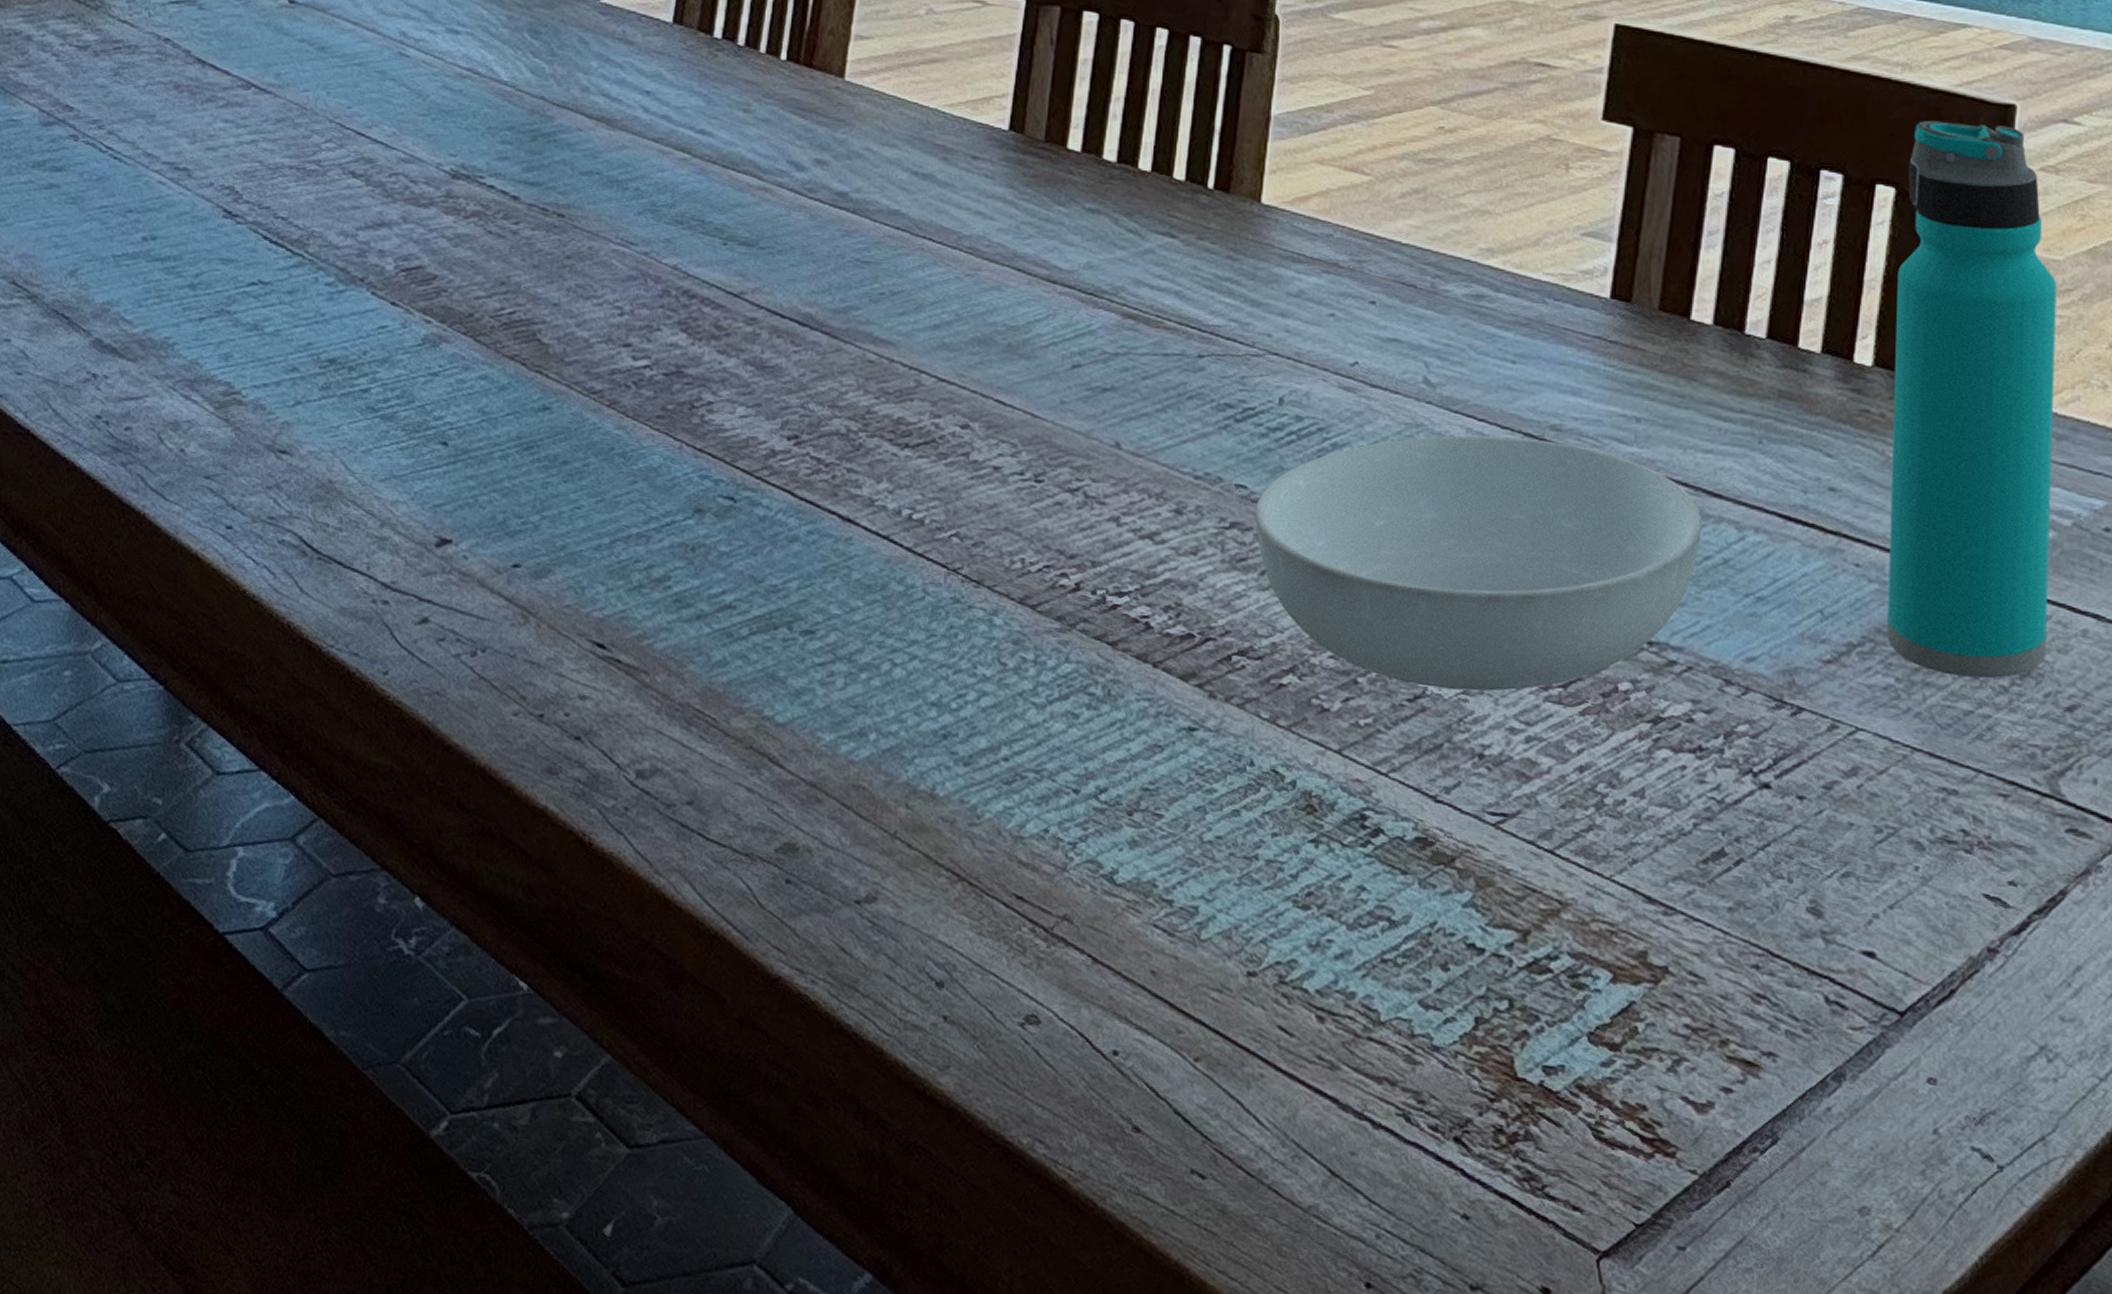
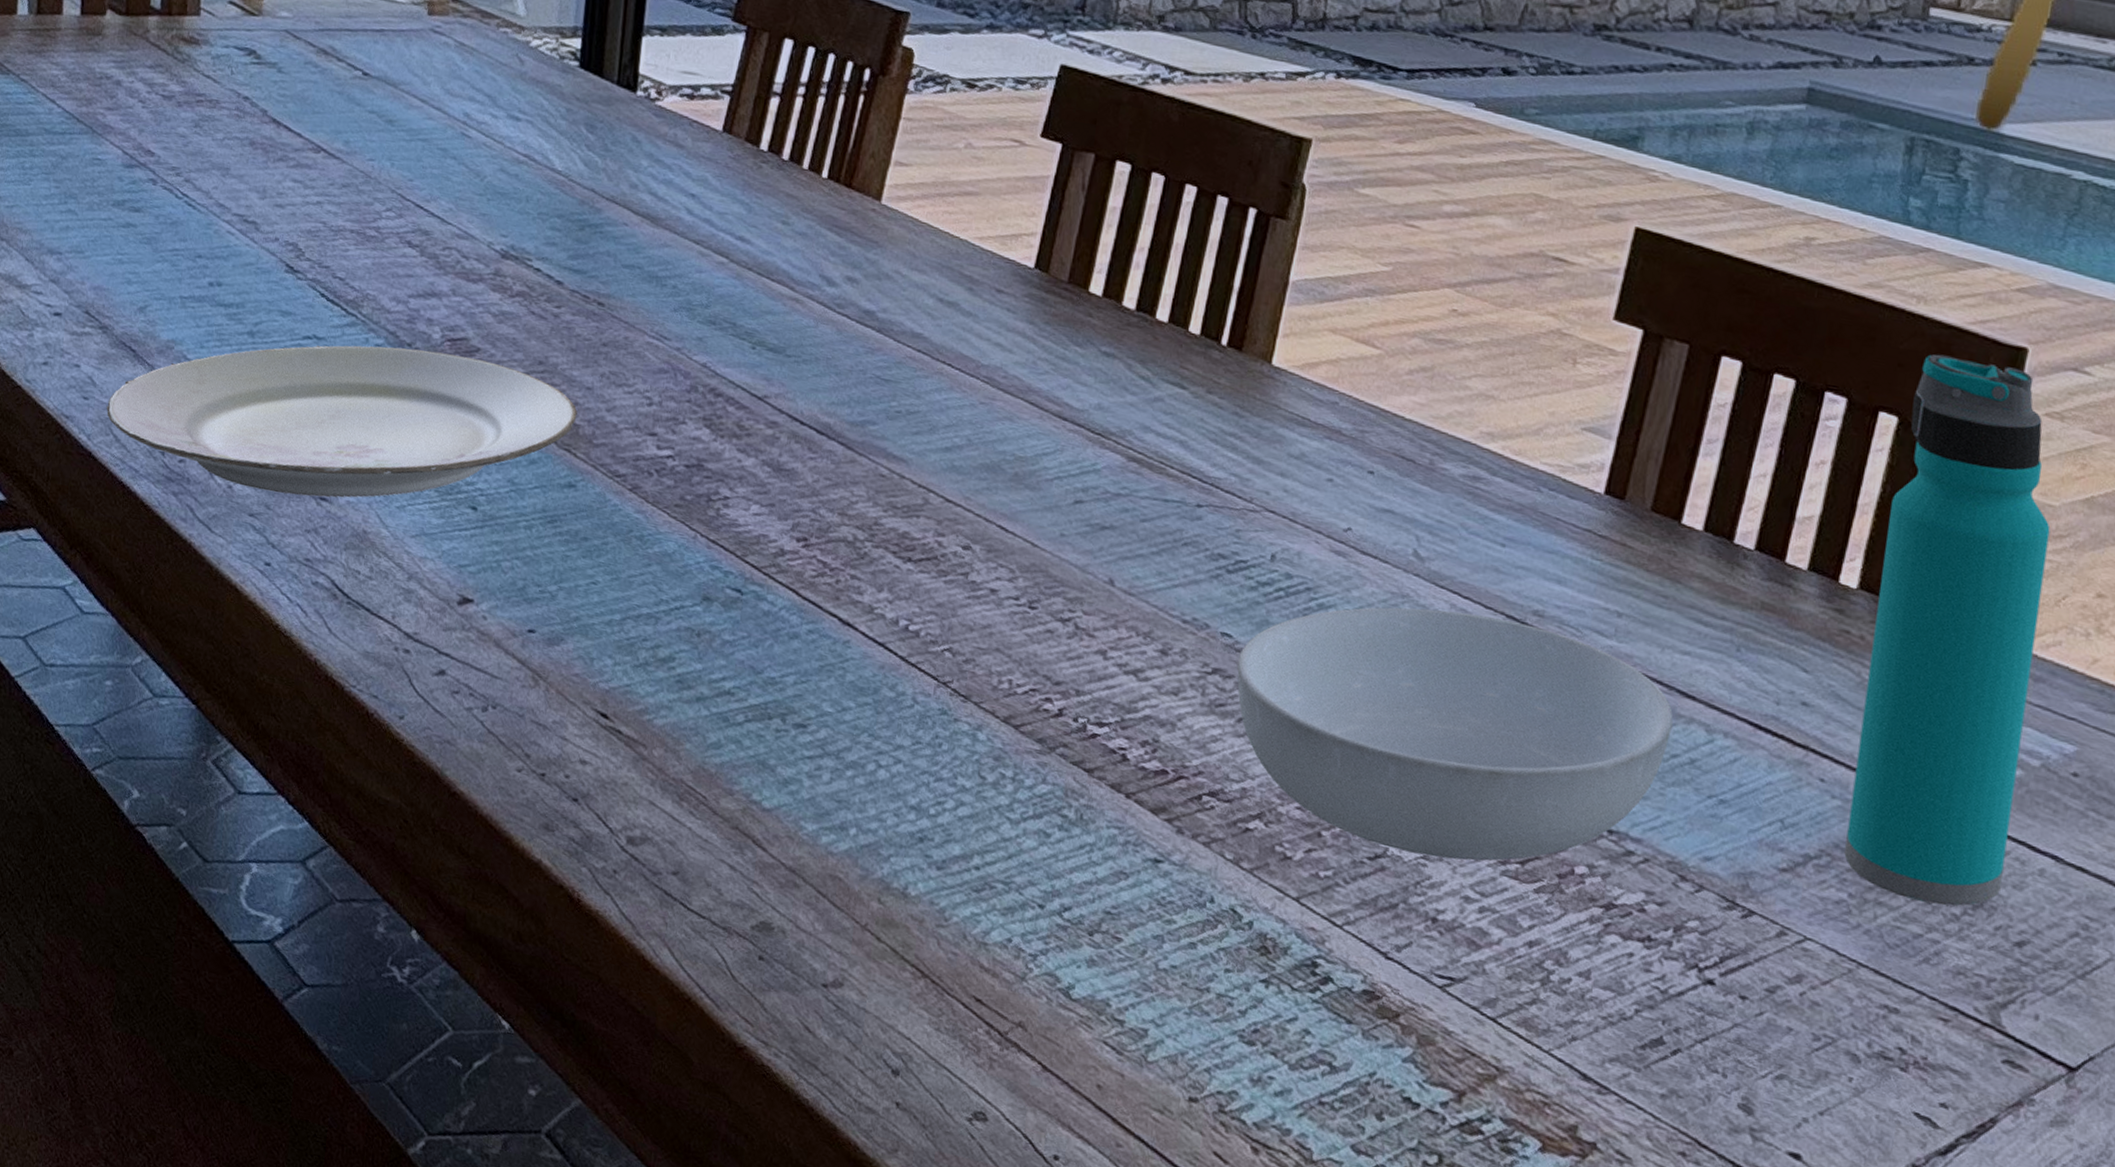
plate: none [42,283,546,451] -> present [106,344,578,498]

